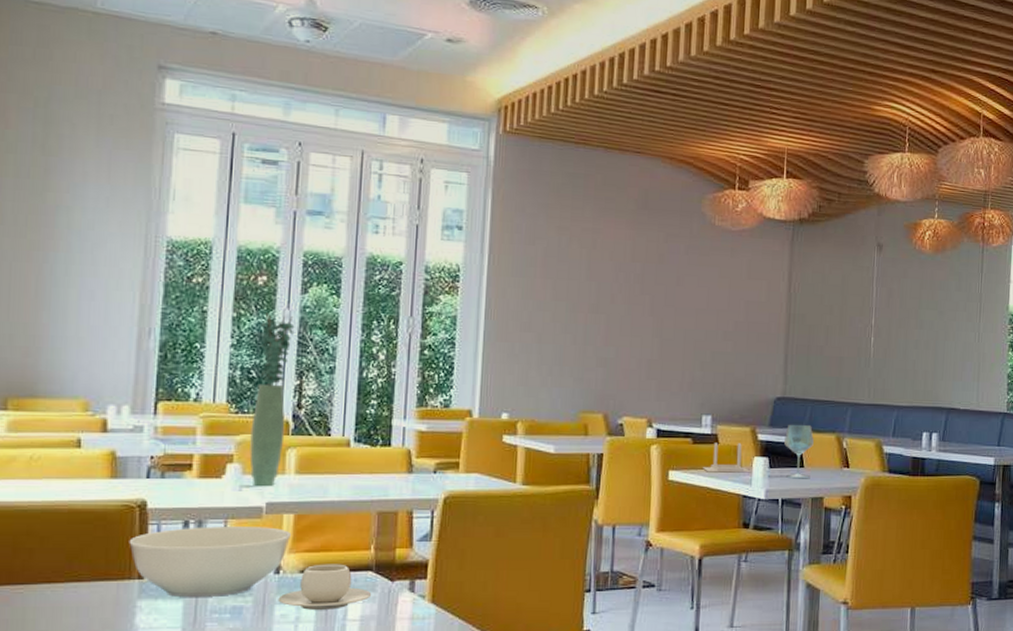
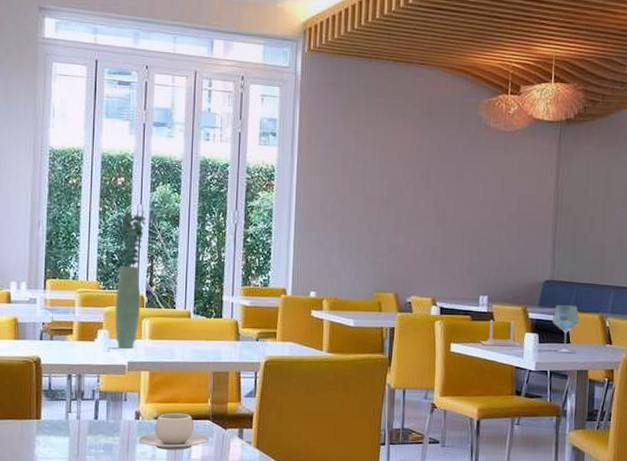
bowl: present [129,527,291,597] -> none [29,379,147,436]

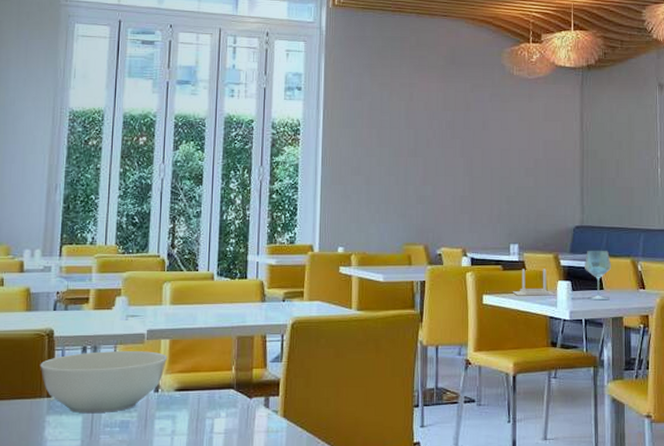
bowl: none [29,379,147,436] -> present [40,351,167,413]
vase: present [115,207,146,349] -> none [134,167,169,315]
teacup: present [138,413,210,450] -> none [157,383,234,424]

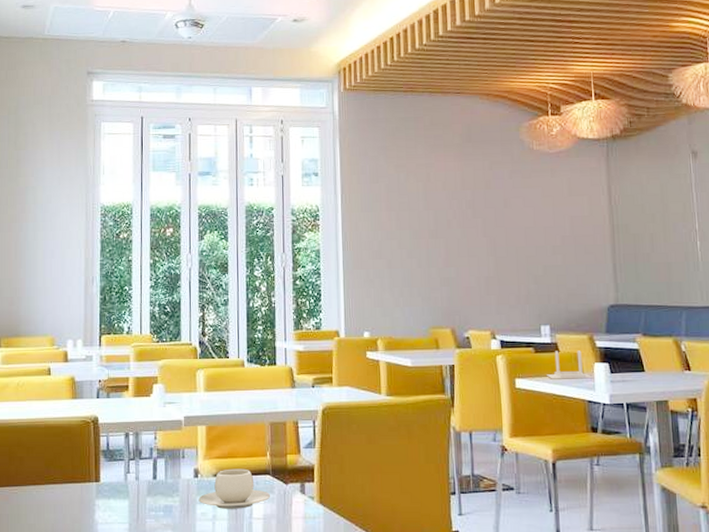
bowl: present [40,351,167,413] -> none [87,437,204,497]
teacup: none [157,383,234,424] -> present [198,468,271,509]
wine glass: present [585,250,611,301] -> none [622,329,652,383]

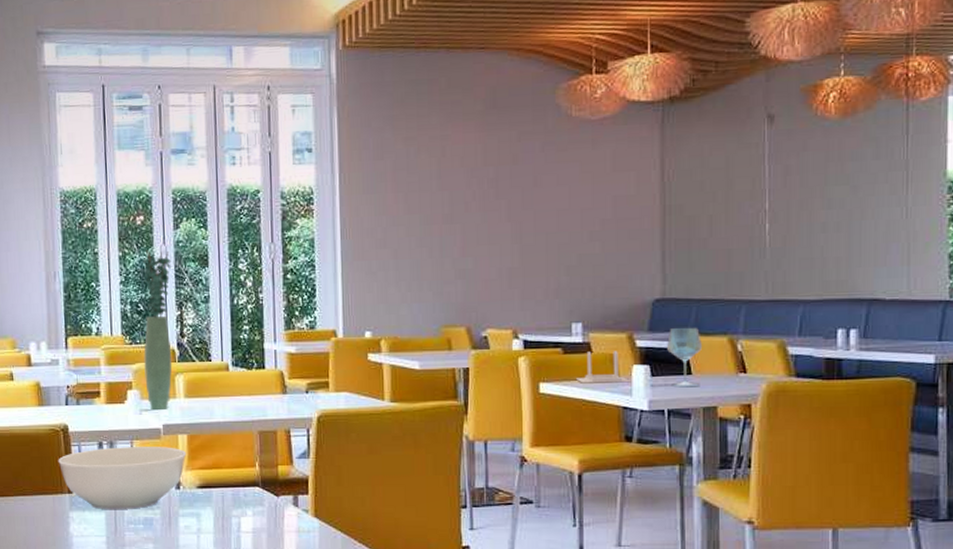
bowl: none [87,437,204,497] -> present [58,447,186,509]
vase: none [169,258,196,402] -> present [143,250,173,409]
teacup: present [198,468,271,509] -> none [181,480,261,522]
wine glass: none [622,329,652,383] -> present [667,327,702,388]

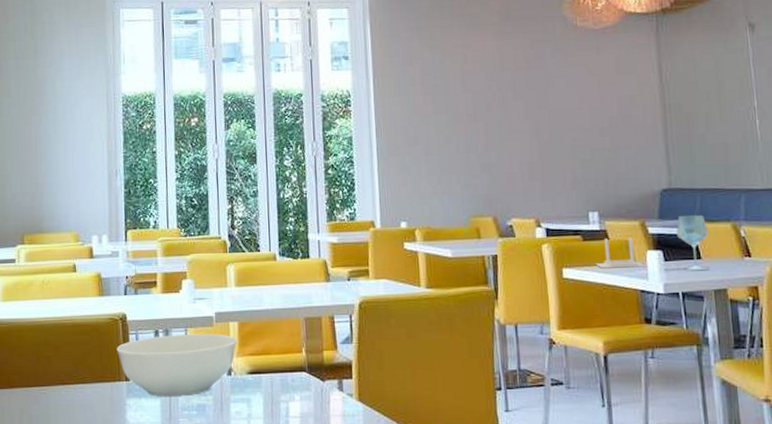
vase: present [143,250,173,409] -> none [197,148,224,298]

